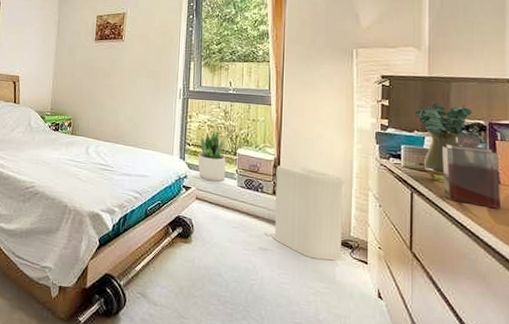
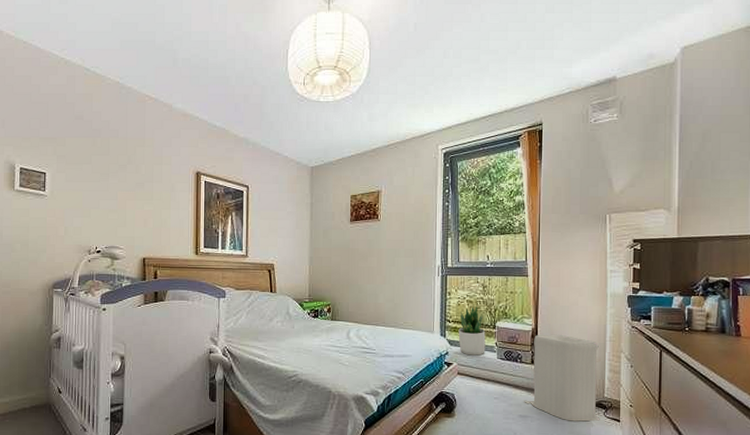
vase: present [414,101,472,183] -> none [664,261,717,340]
perfume bottle: present [442,133,502,209] -> none [689,291,742,360]

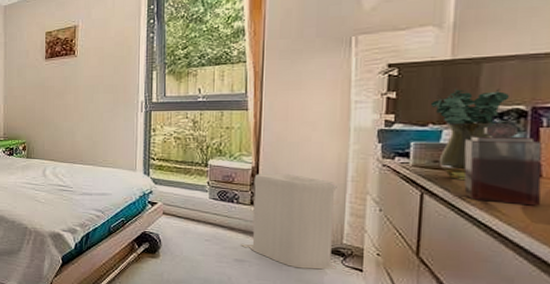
planter: present [458,306,486,356] -> none [164,143,196,195]
vase: none [664,261,717,340] -> present [430,88,509,181]
perfume bottle: none [689,291,742,360] -> present [464,122,542,206]

